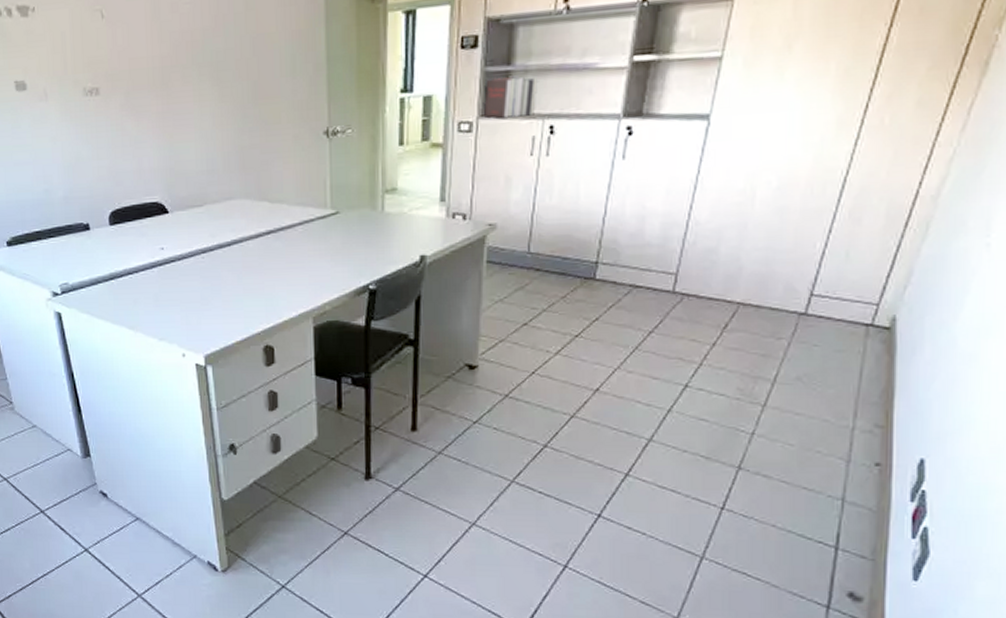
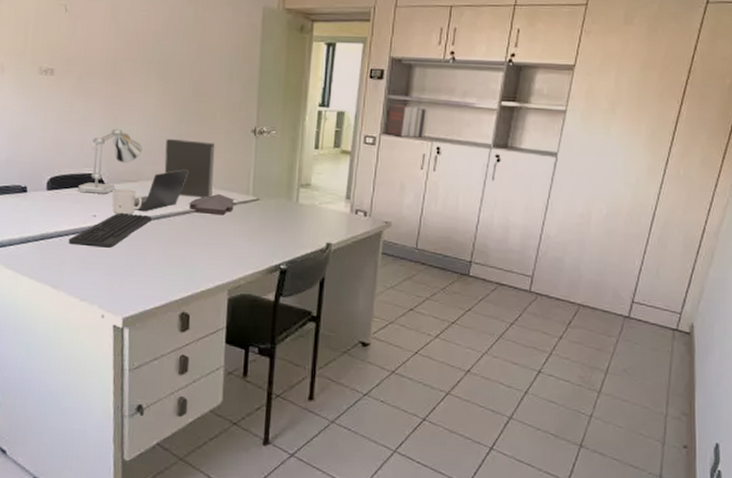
computer keyboard: none [139,241,223,282] -> present [68,212,152,248]
desk lamp: none [141,148,204,225] -> present [78,128,142,194]
mug: none [178,215,210,245] -> present [112,188,142,215]
laptop: none [202,186,257,239] -> present [134,169,189,212]
binder: none [229,152,286,218] -> present [164,138,215,199]
papers: none [261,210,312,235] -> present [189,193,235,216]

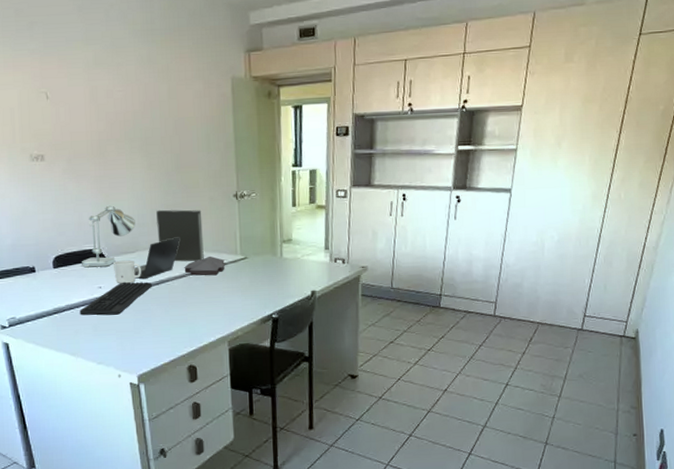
books: present [386,105,429,138] -> none [355,158,393,188]

